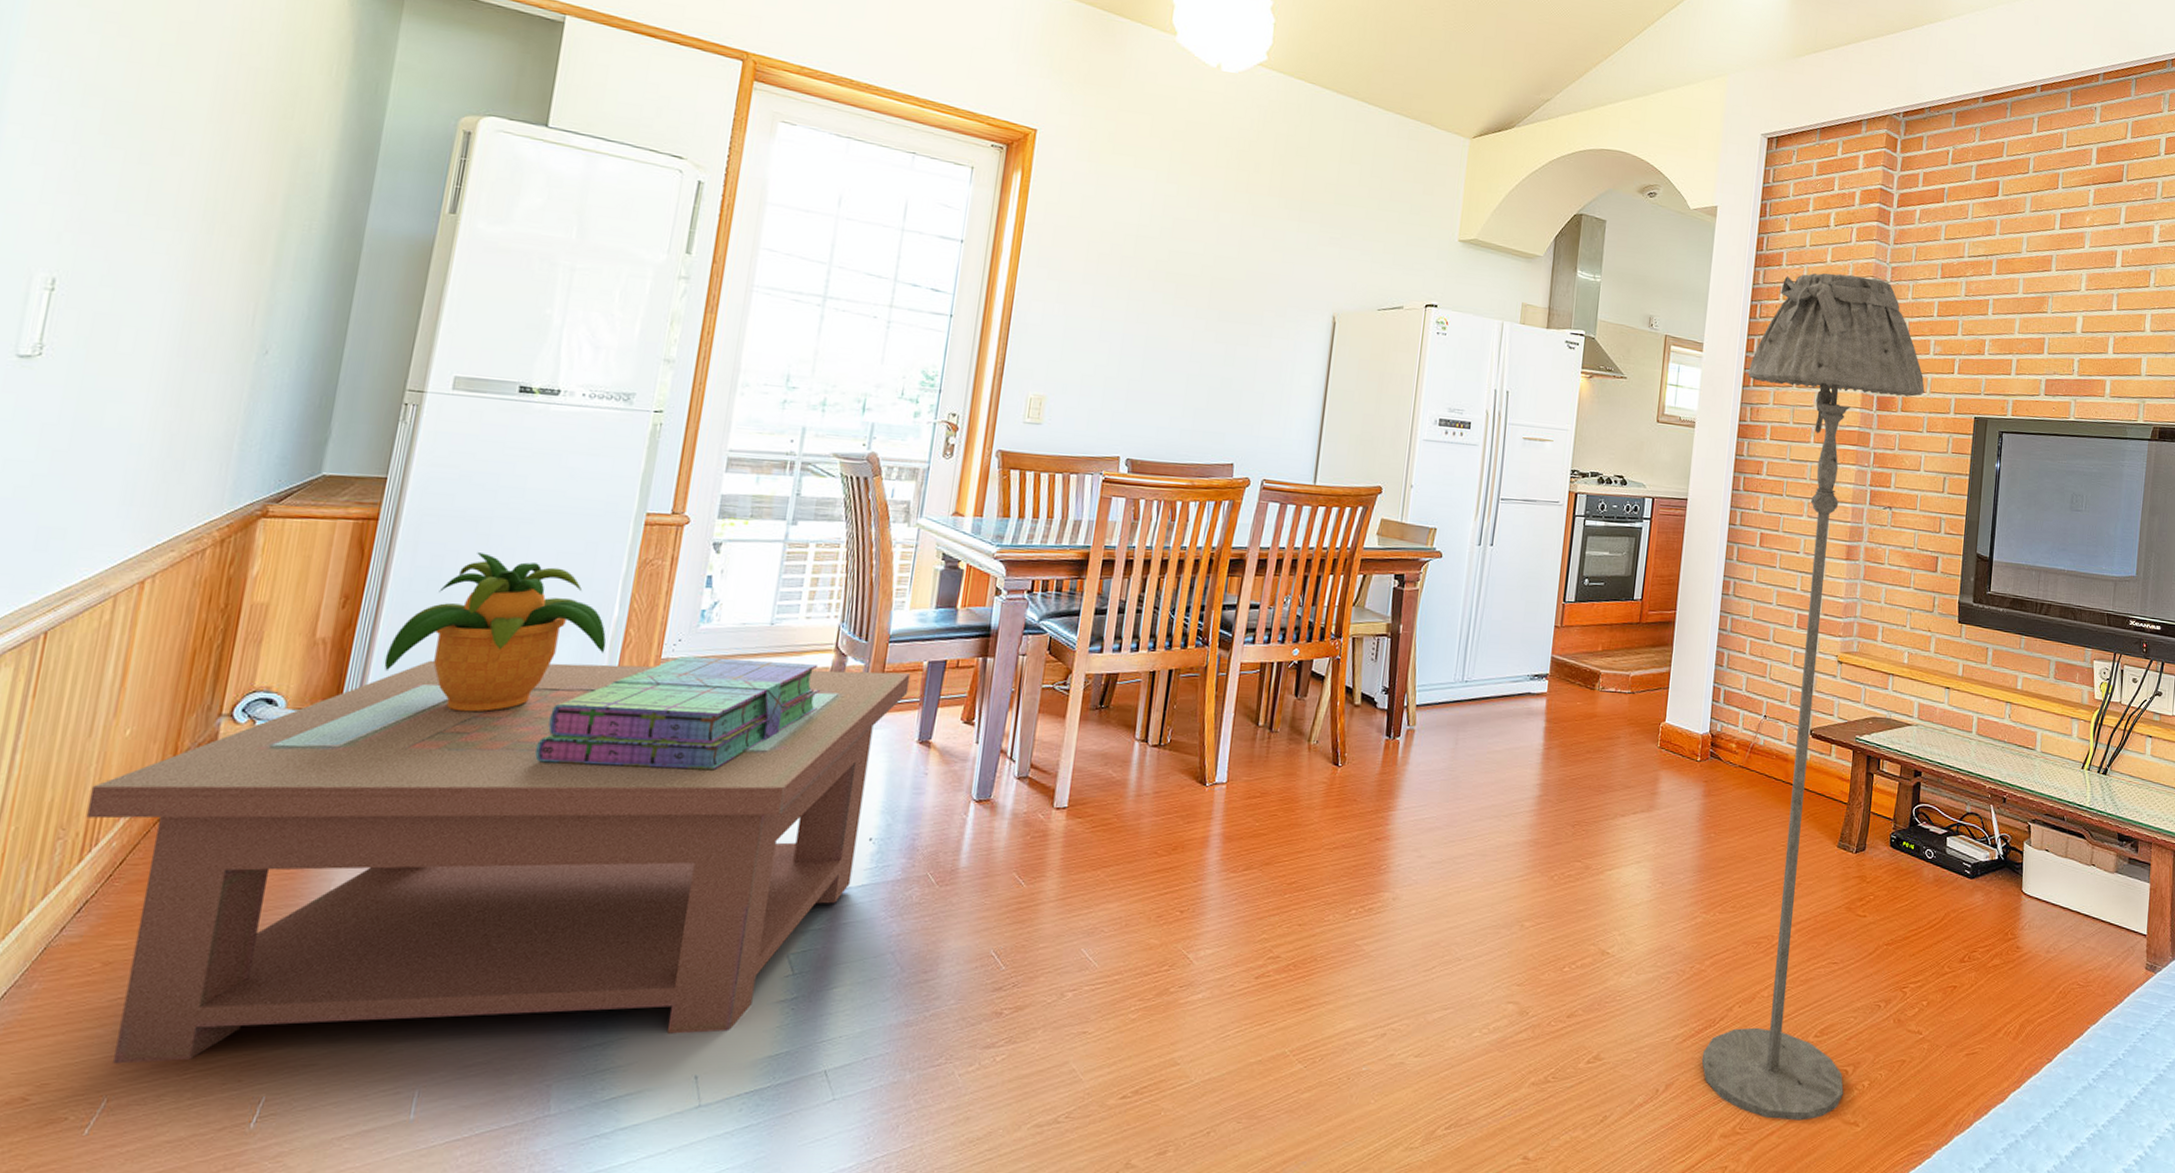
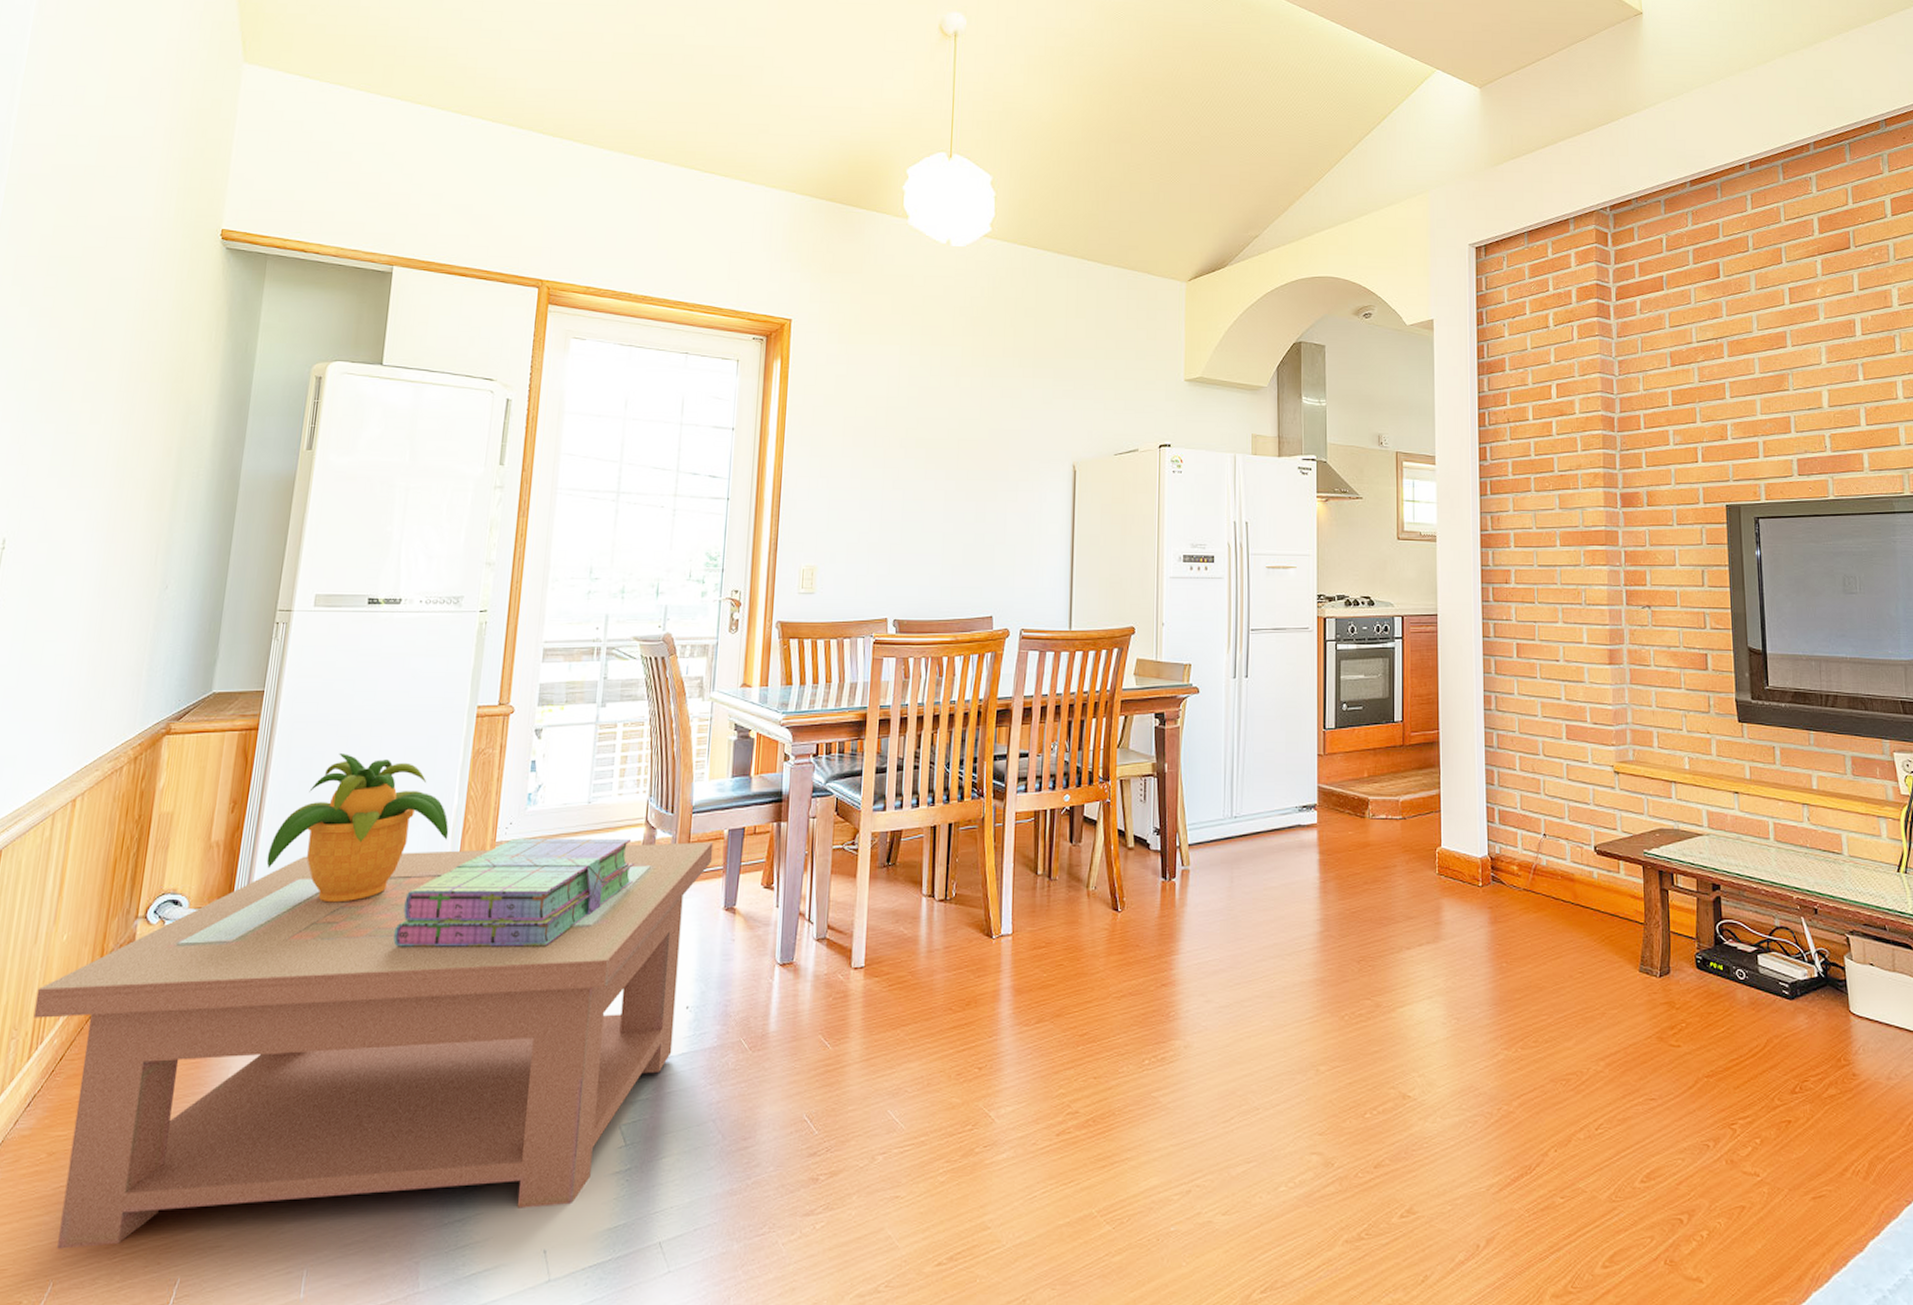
floor lamp: present [1701,273,1925,1121] -> none [1484,372,1681,1277]

